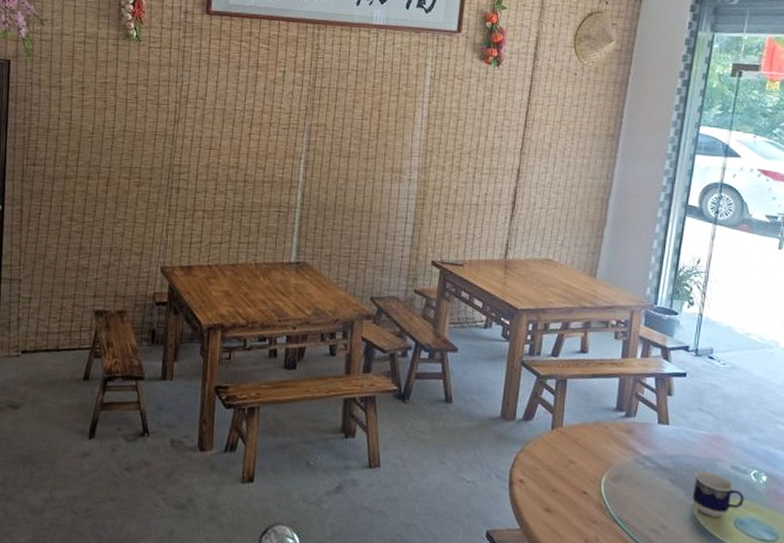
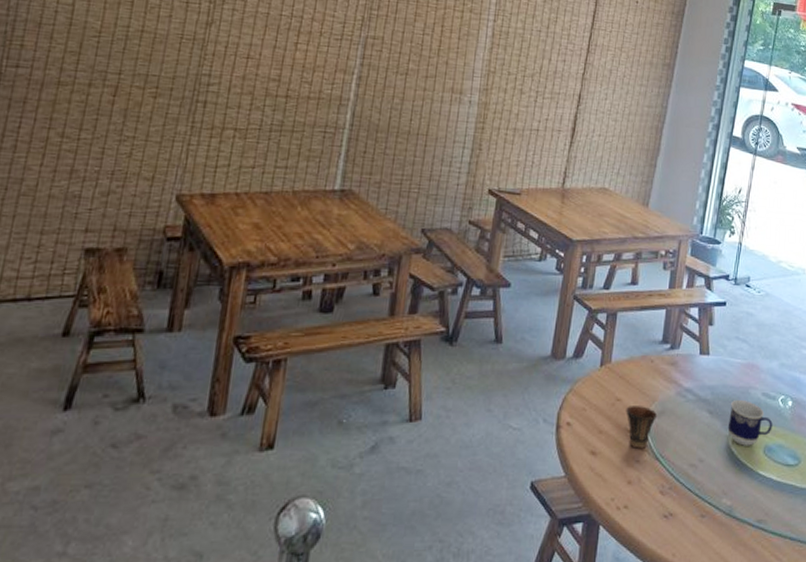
cup: none [580,468,613,510] -> present [626,406,657,448]

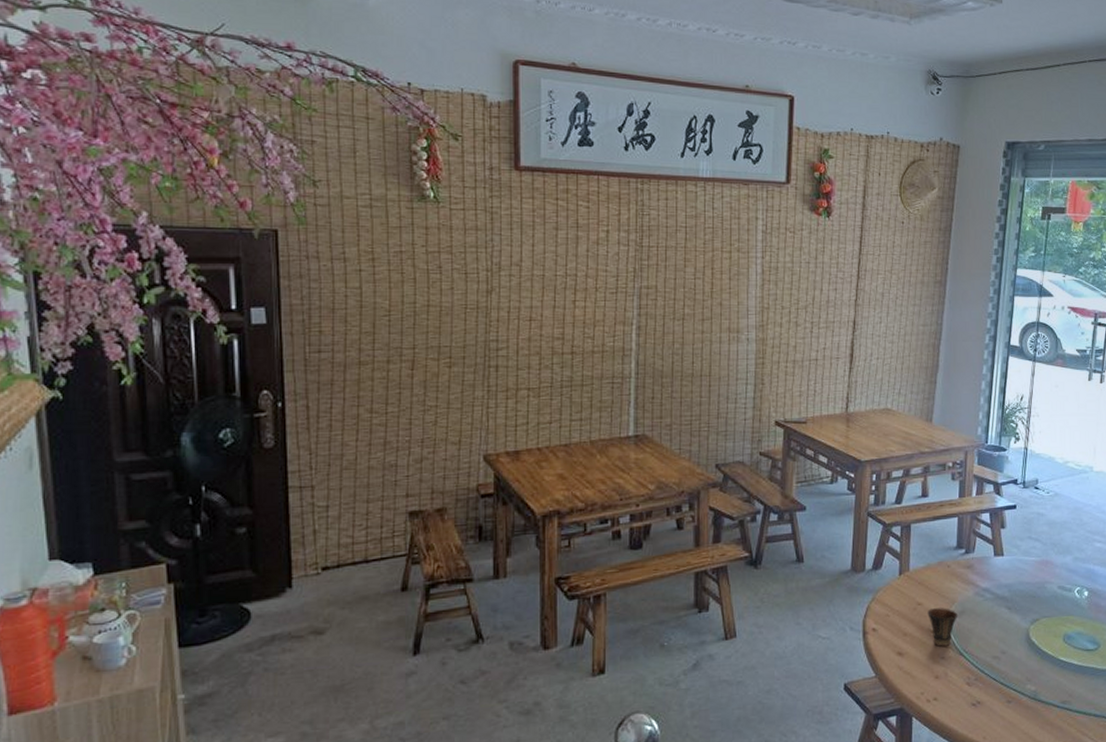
cup: present [727,399,773,446] -> none [1027,594,1070,636]

